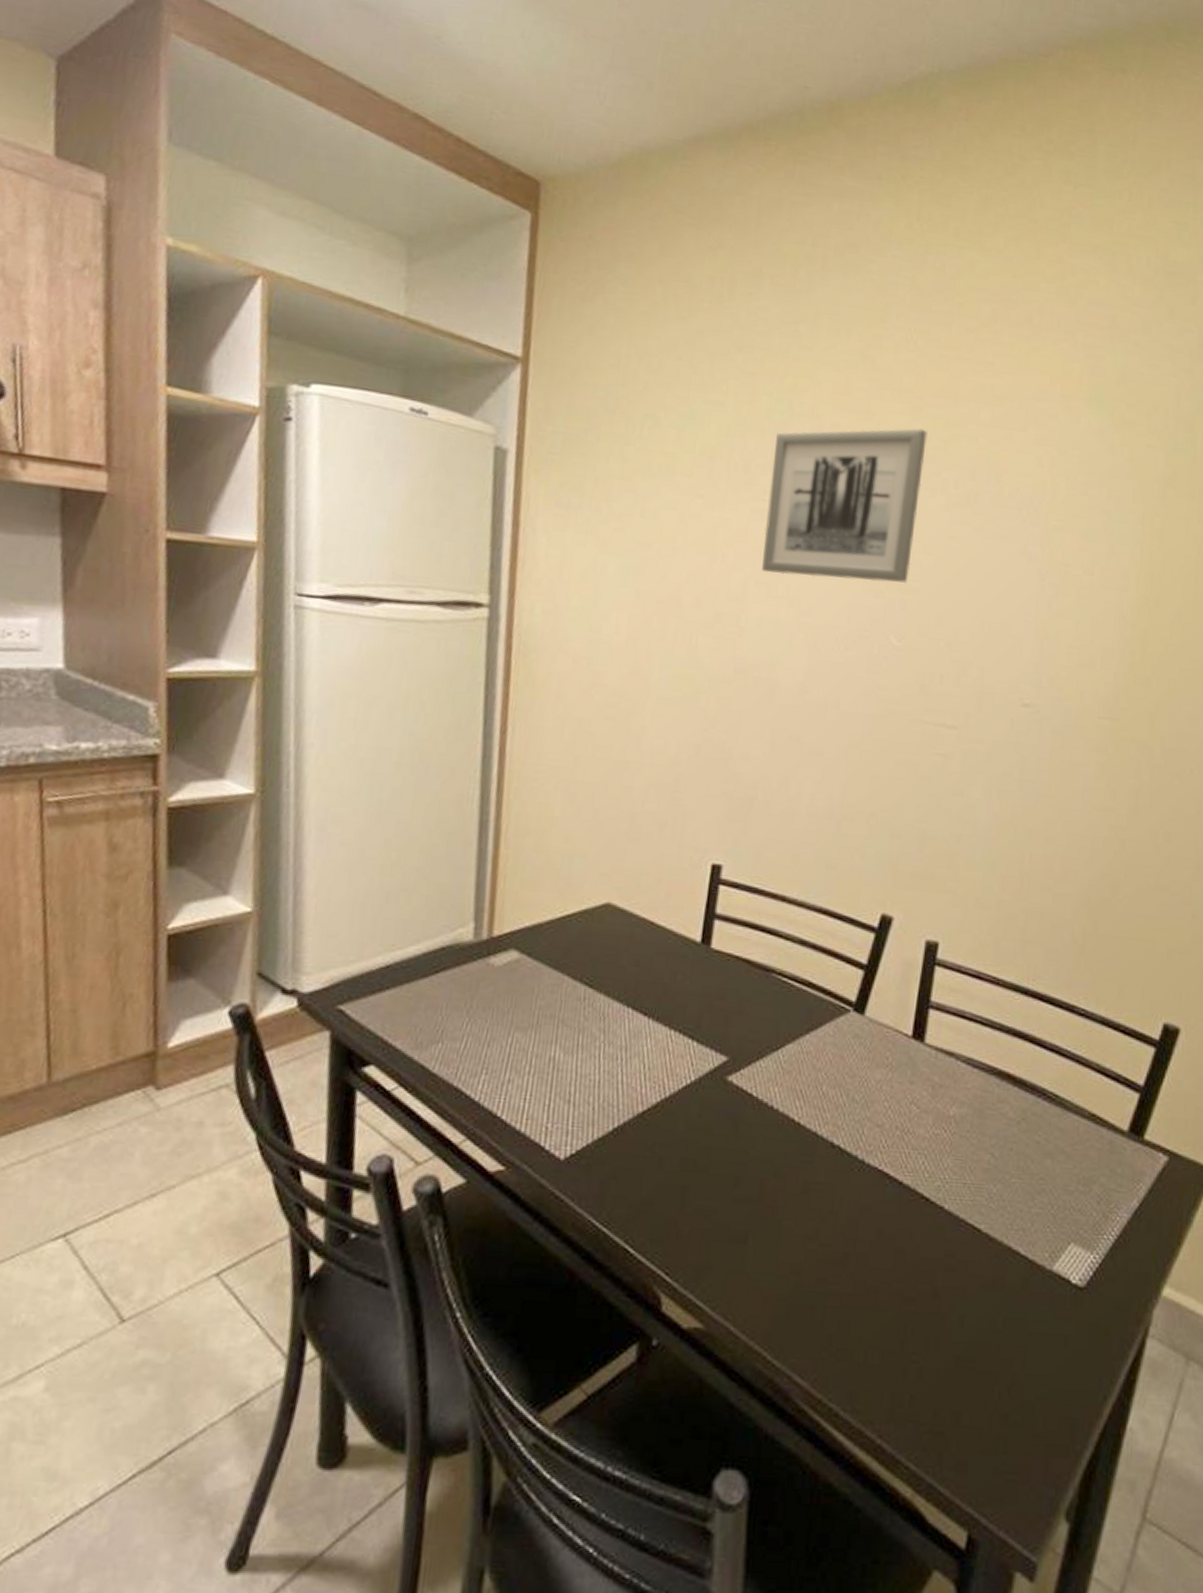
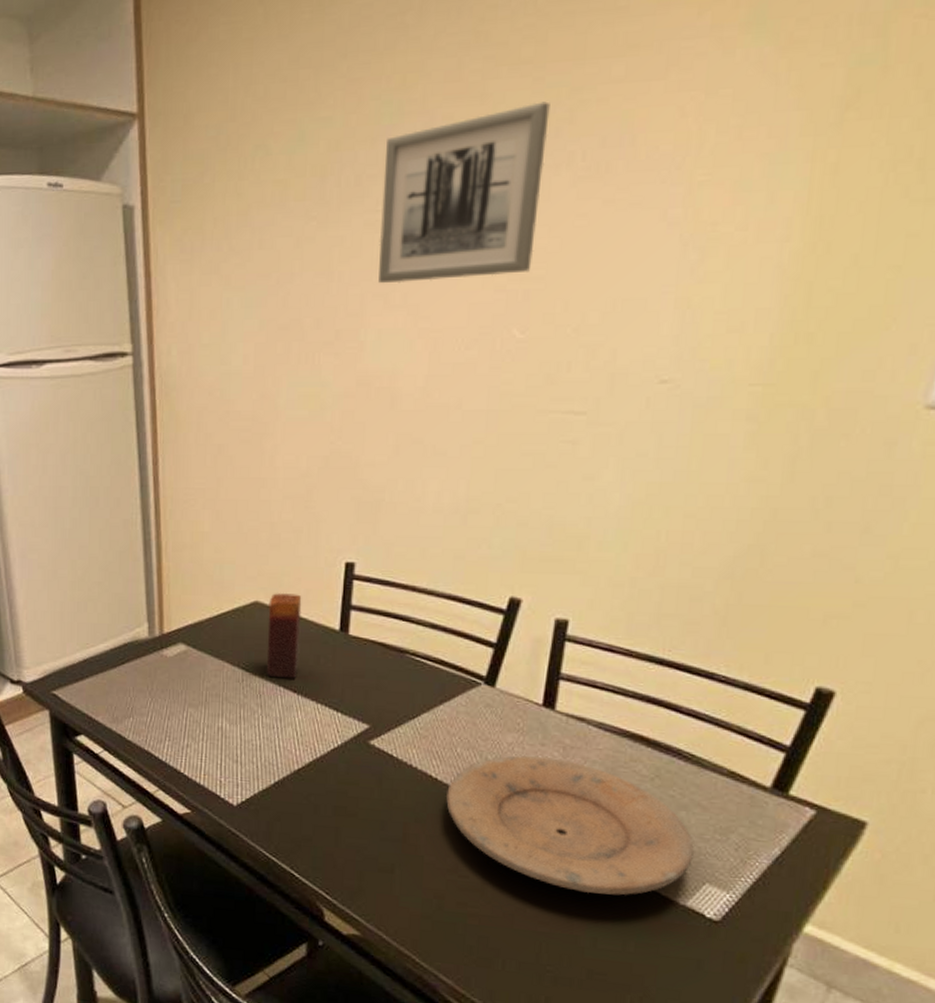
candle: none [613,894,661,999] -> present [266,592,302,679]
plate: none [809,1095,1059,1261] -> present [446,755,694,896]

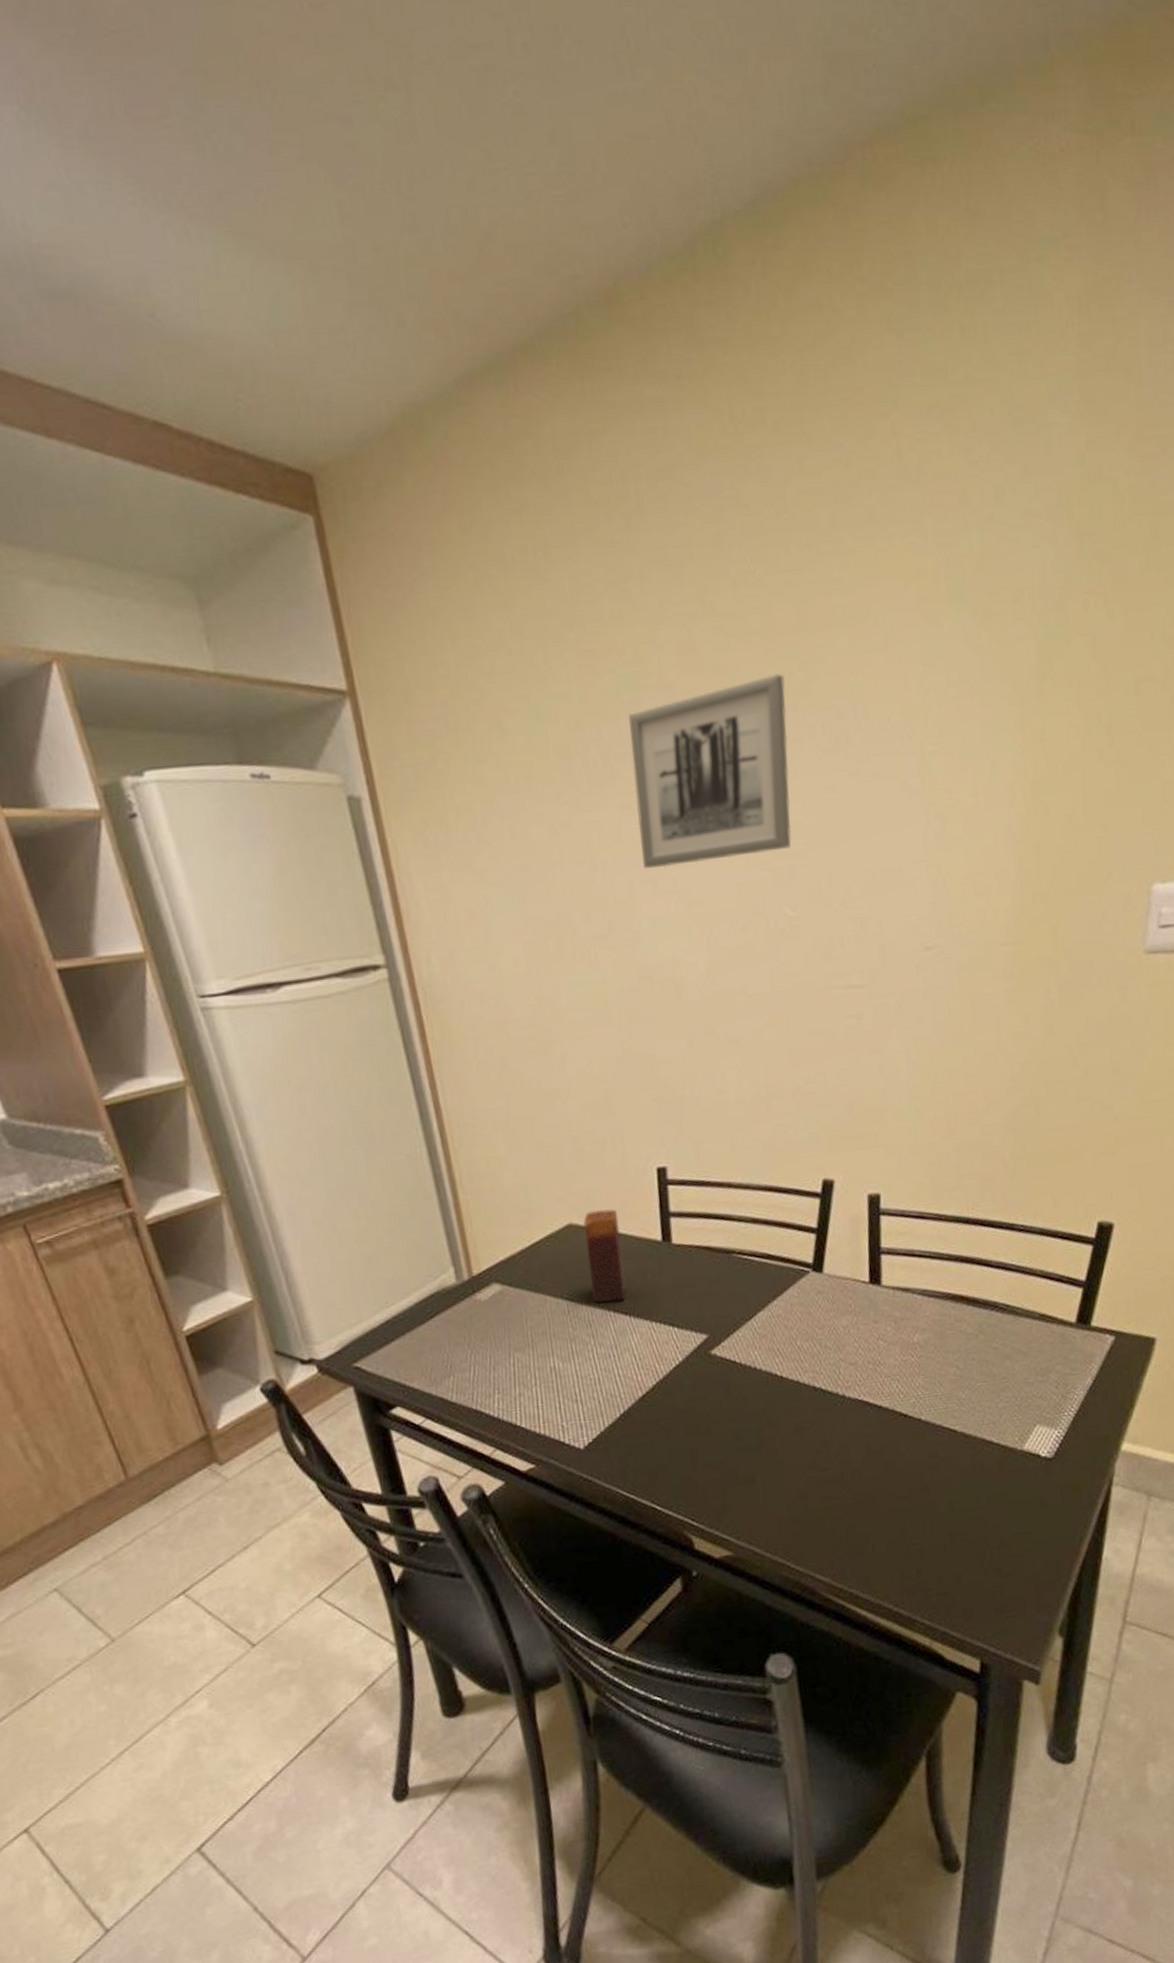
plate: present [446,755,694,896] -> none [794,1333,1023,1460]

